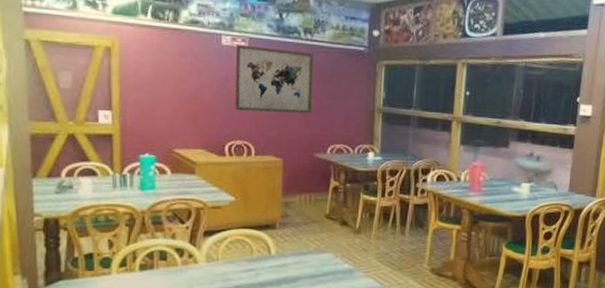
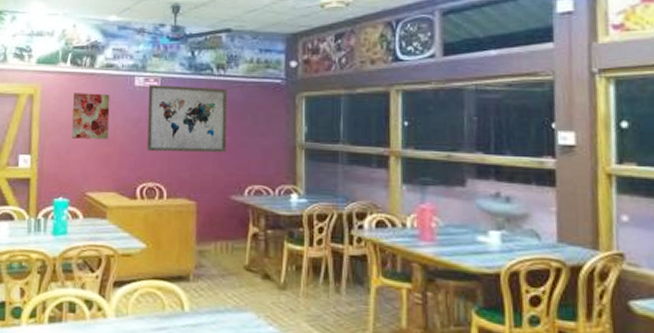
wall art: none [155,48,196,98] -> present [71,93,110,139]

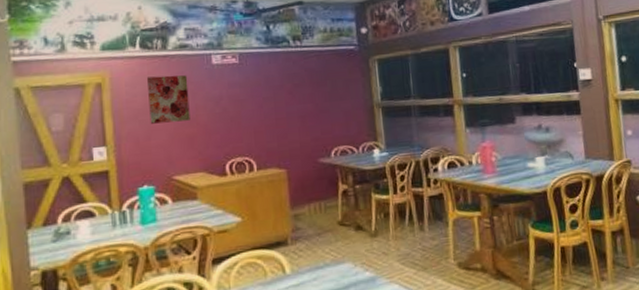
wall art: present [147,85,227,153] -> none [227,58,310,128]

